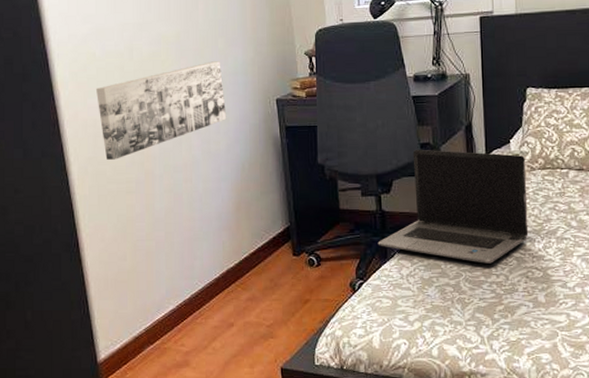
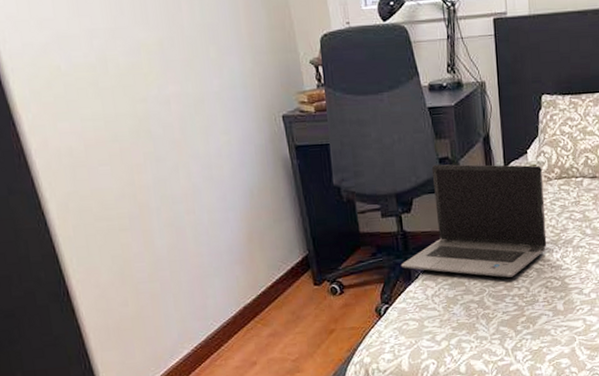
wall art: present [96,61,227,160] -> none [67,73,229,194]

